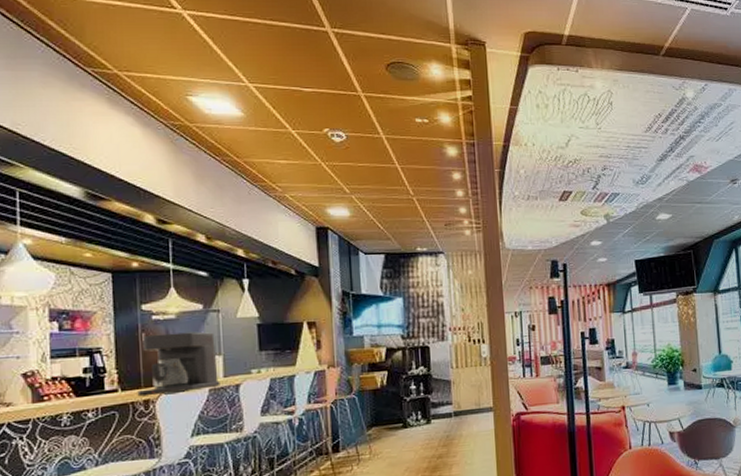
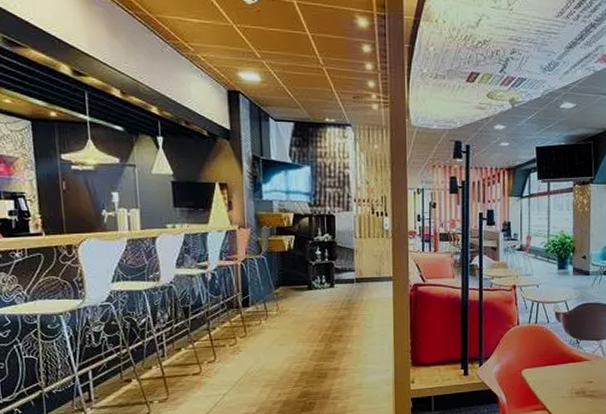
coffee maker: present [137,331,220,397] -> none [60,183,138,242]

